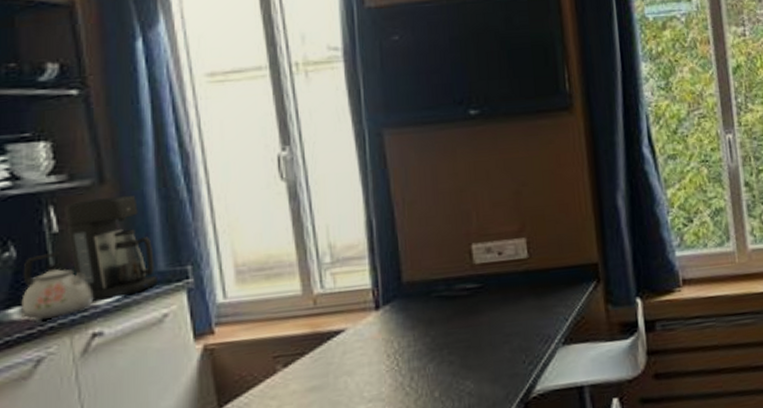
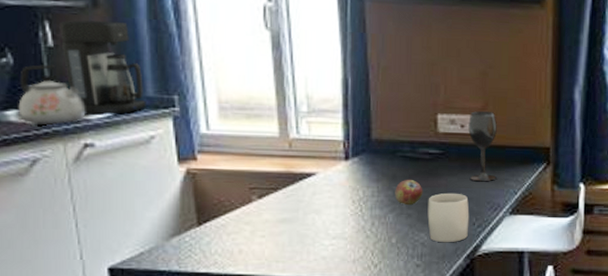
fruit: none [433,321,464,352] -> present [395,179,423,206]
mug: none [470,329,520,389] -> present [427,193,470,243]
wine glass: none [506,233,543,313] -> present [468,111,497,182]

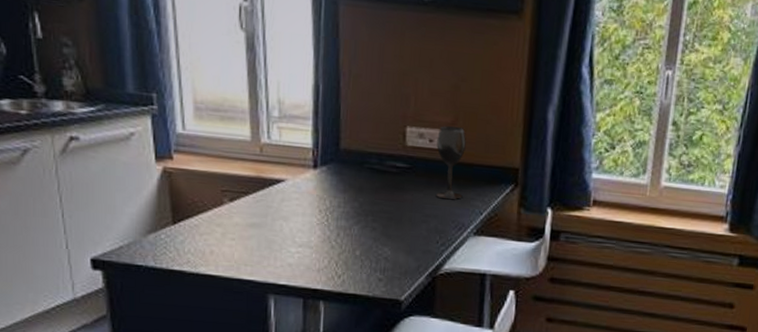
kettle: present [18,64,86,126] -> none [11,56,72,117]
coffee maker: present [59,20,146,114] -> none [48,13,127,109]
fruit: present [395,179,423,206] -> none [361,191,389,219]
mug: present [427,193,470,243] -> none [391,208,434,260]

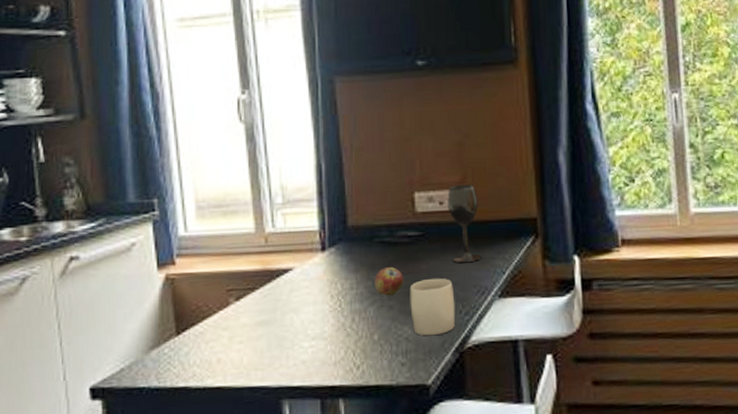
fruit: none [361,191,389,219] -> present [374,266,404,296]
mug: none [391,208,434,260] -> present [409,278,456,336]

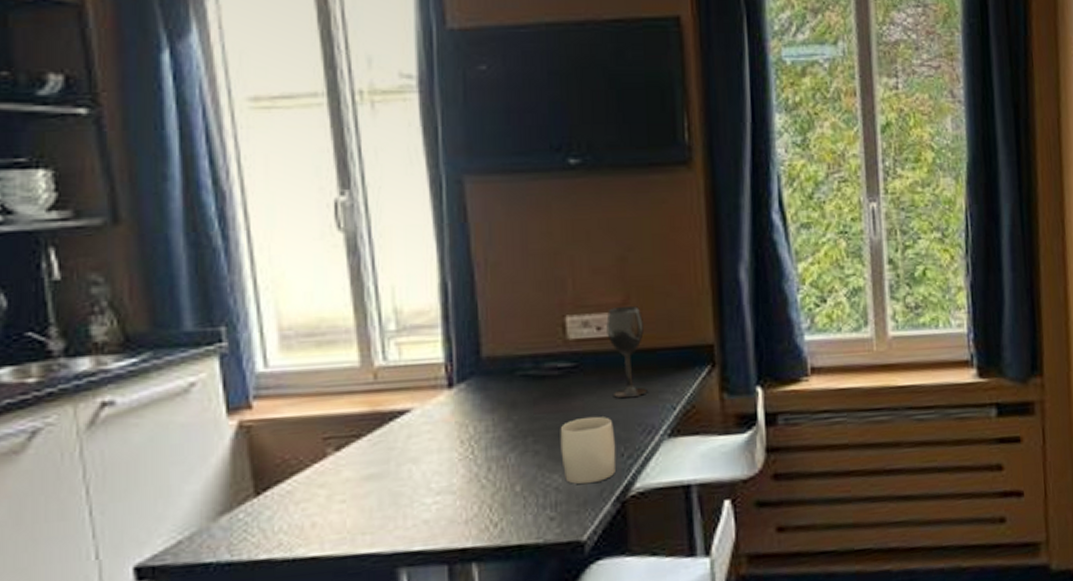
fruit: present [374,266,404,296] -> none [516,404,553,440]

